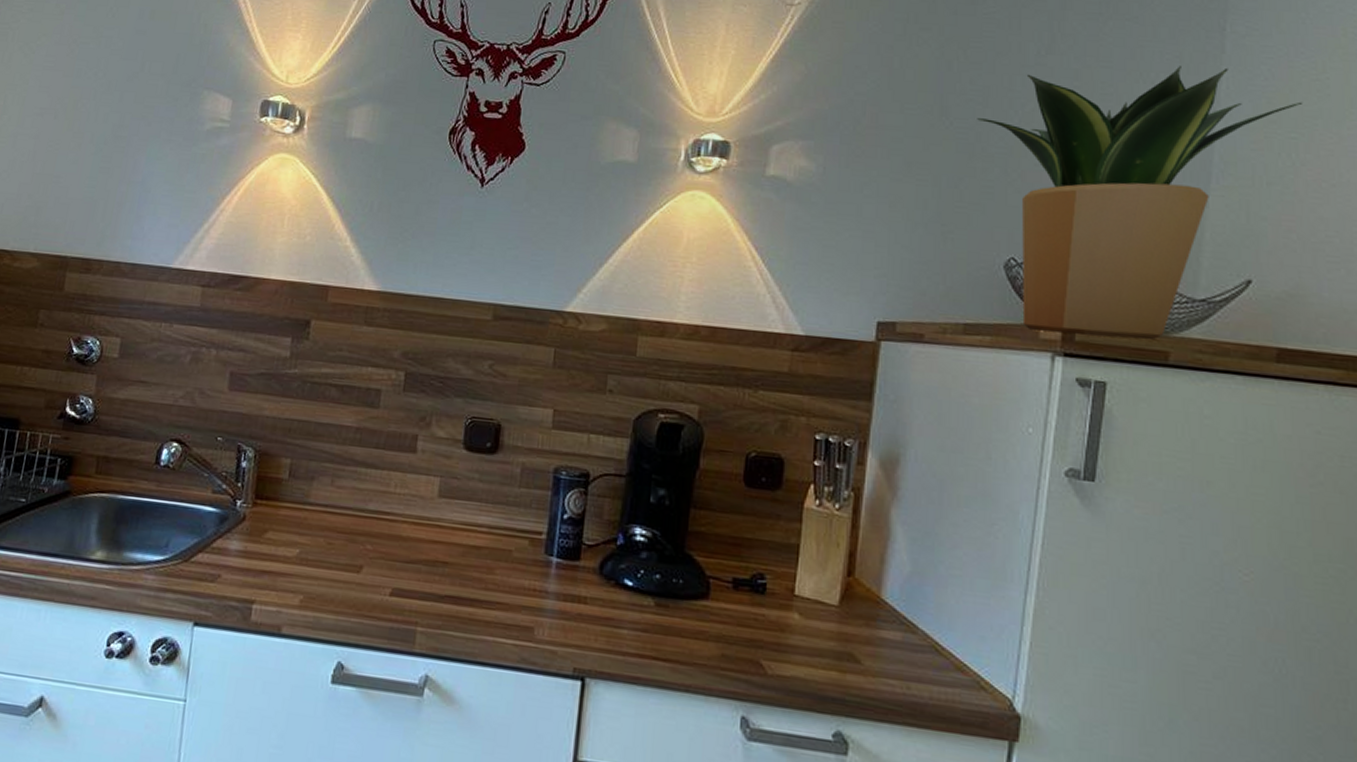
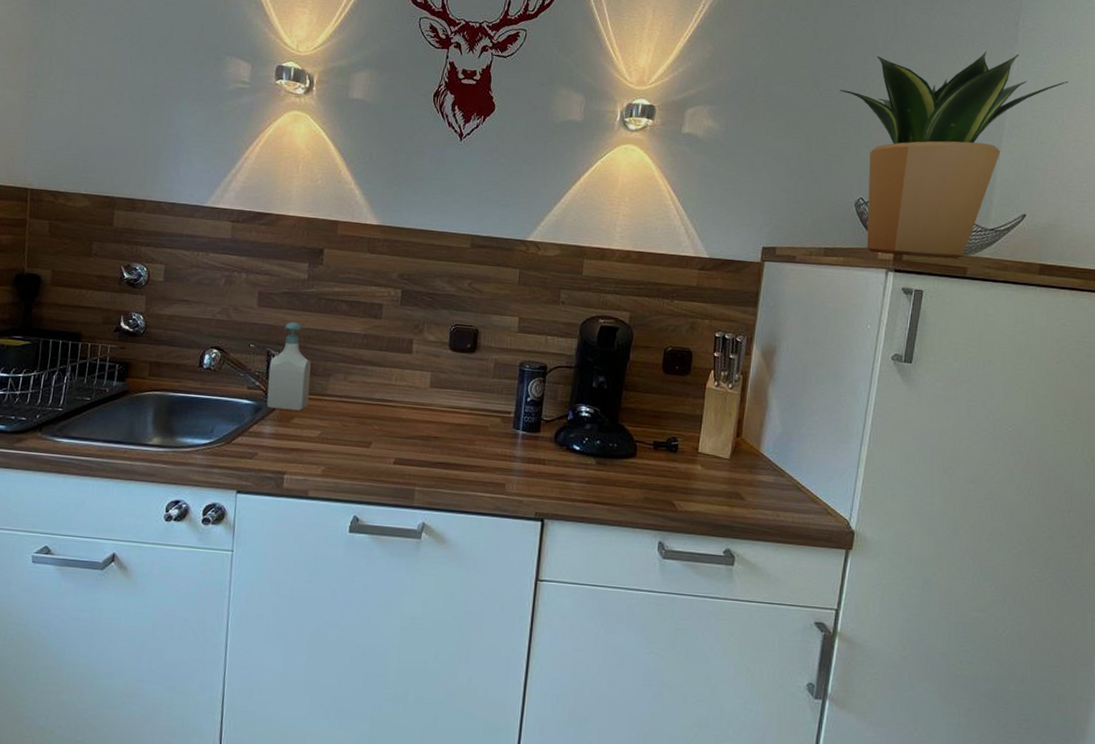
soap bottle: none [234,410,291,523] -> present [266,322,312,411]

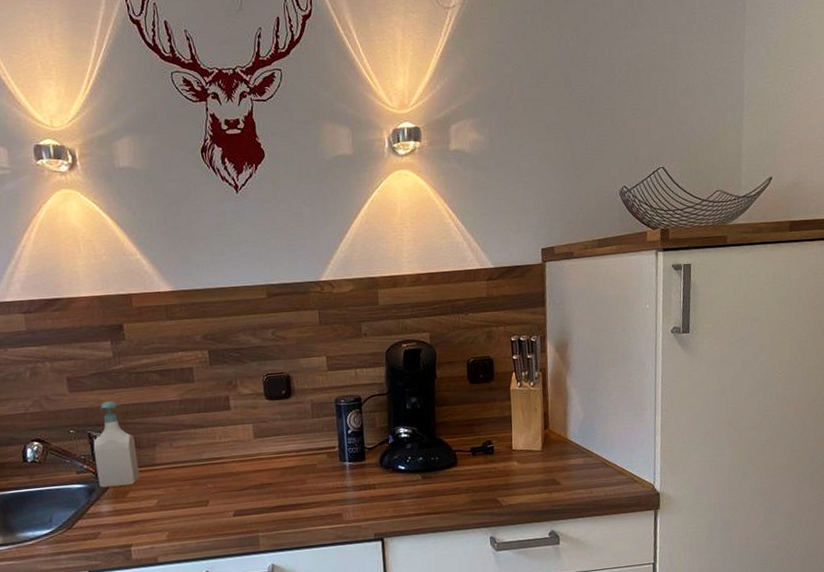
potted plant: present [839,52,1068,259] -> none [590,24,795,236]

